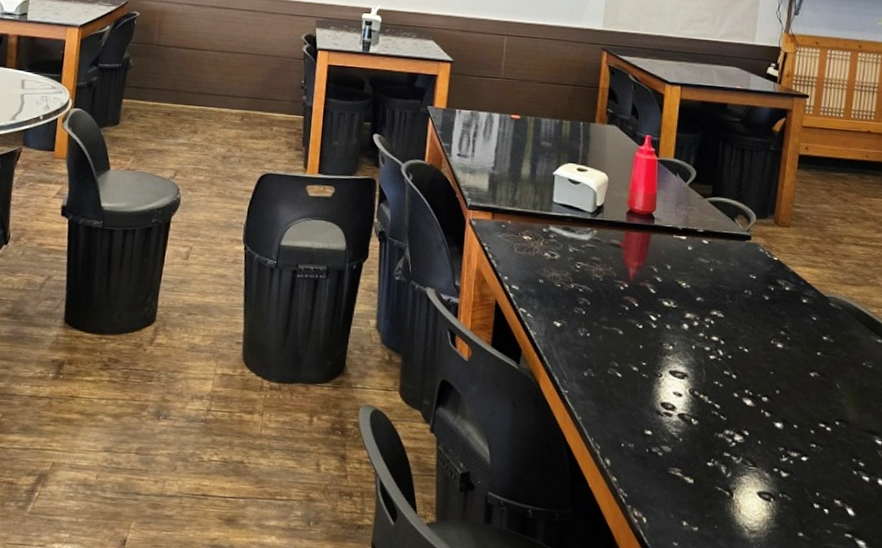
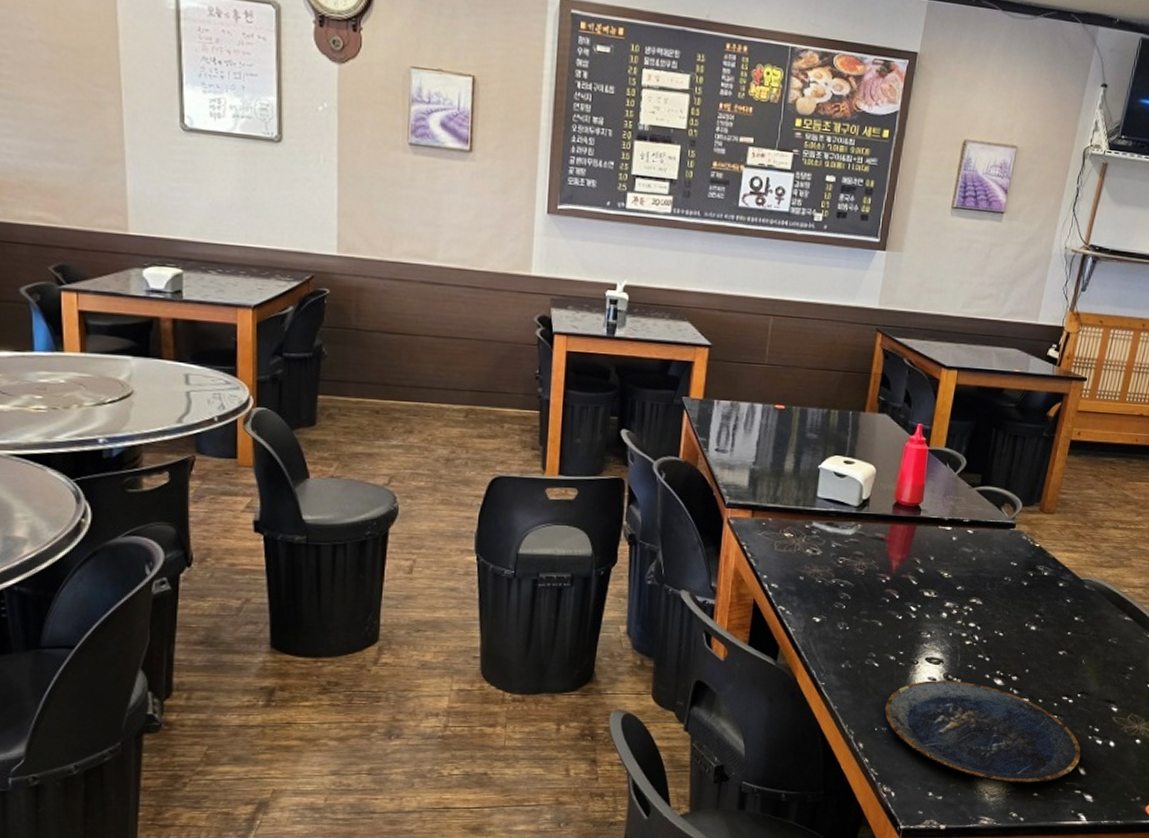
plate: none [630,395,848,522] -> present [884,681,1082,784]

